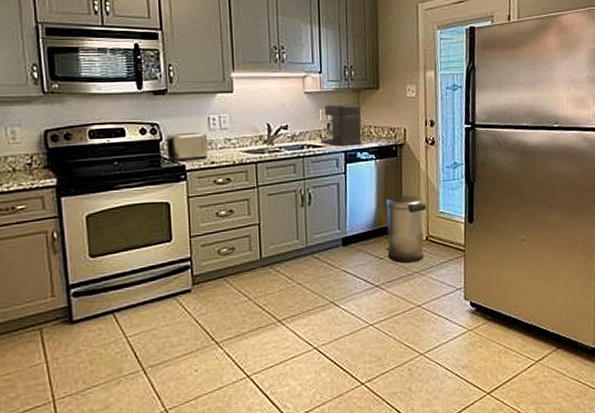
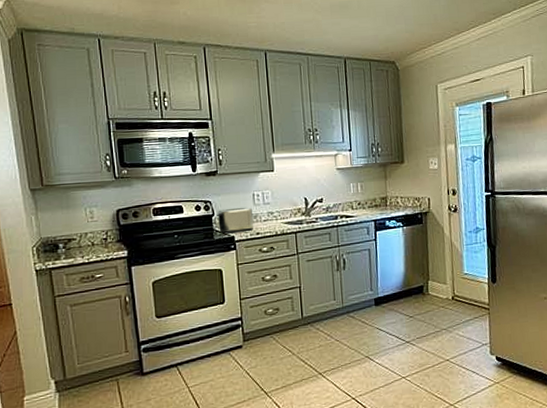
coffee maker: present [320,104,362,147] -> none [352,177,390,217]
pedal bin: present [385,195,426,264] -> none [414,258,451,321]

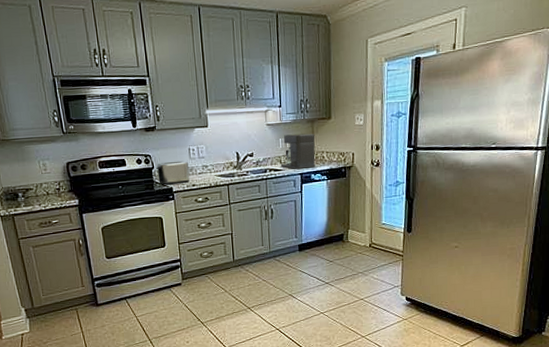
coffee maker: none [352,177,390,217] -> present [280,133,316,170]

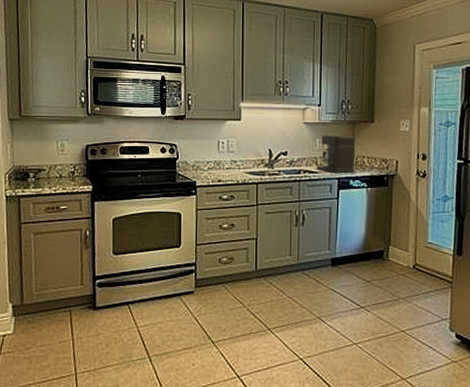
toaster: present [156,160,190,185] -> none [181,153,216,178]

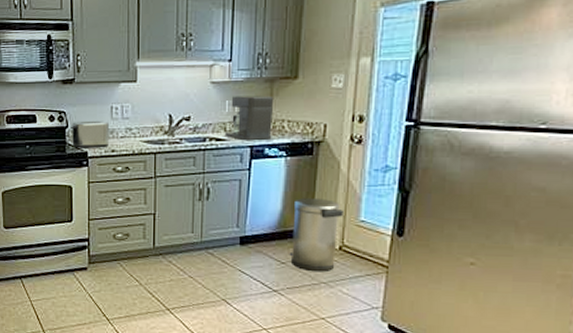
toaster: none [181,153,216,178] -> present [71,120,109,148]
pedal bin: none [373,223,415,289] -> present [289,197,343,272]

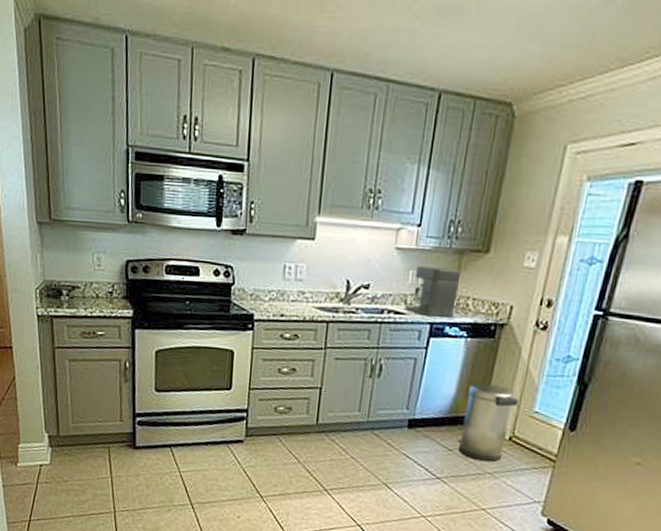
toaster: present [71,120,109,148] -> none [237,278,280,311]

